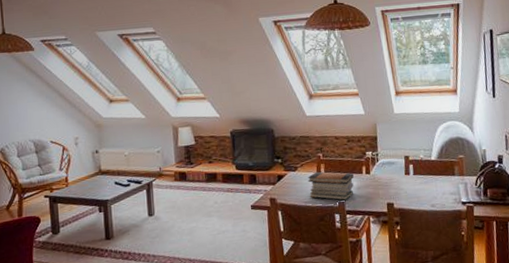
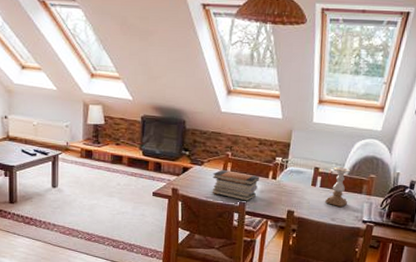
candle holder: none [421,152,443,192] -> present [325,167,350,207]

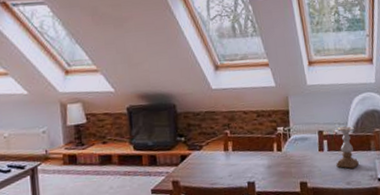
book stack: present [212,169,259,201] -> none [214,150,264,181]

